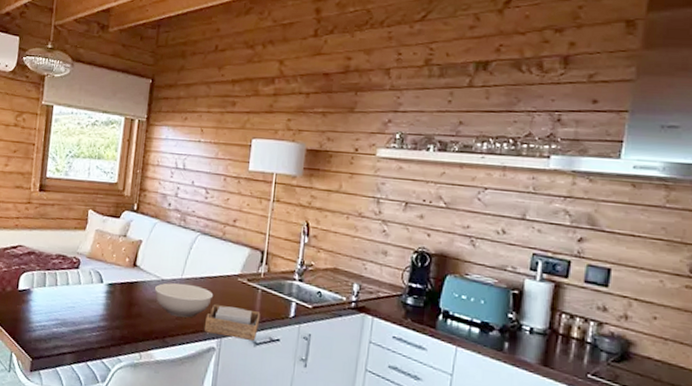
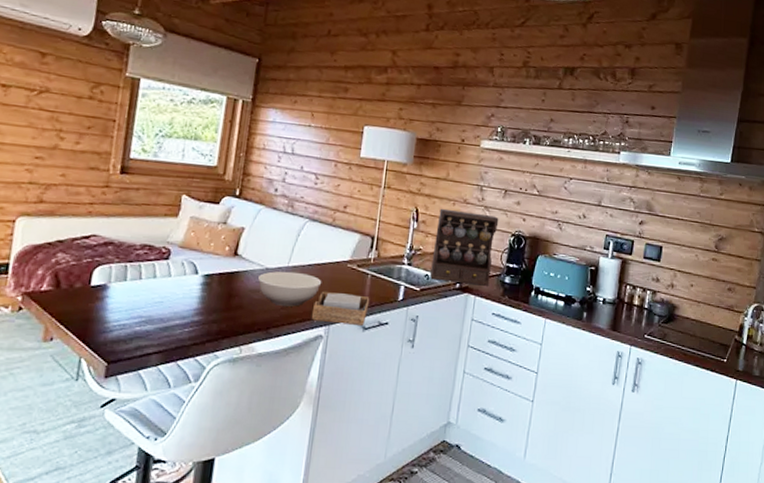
spice rack: none [323,222,399,307] -> present [430,208,499,286]

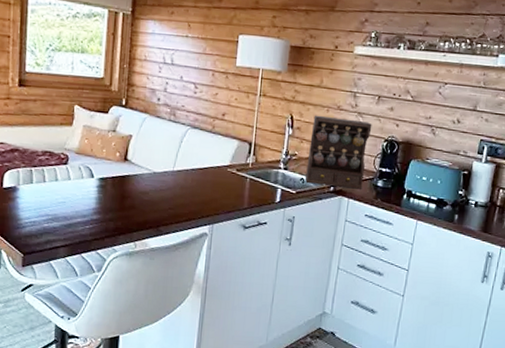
bowl: present [258,271,322,307] -> none [147,175,205,207]
napkin holder: present [311,291,370,327] -> none [196,193,249,226]

